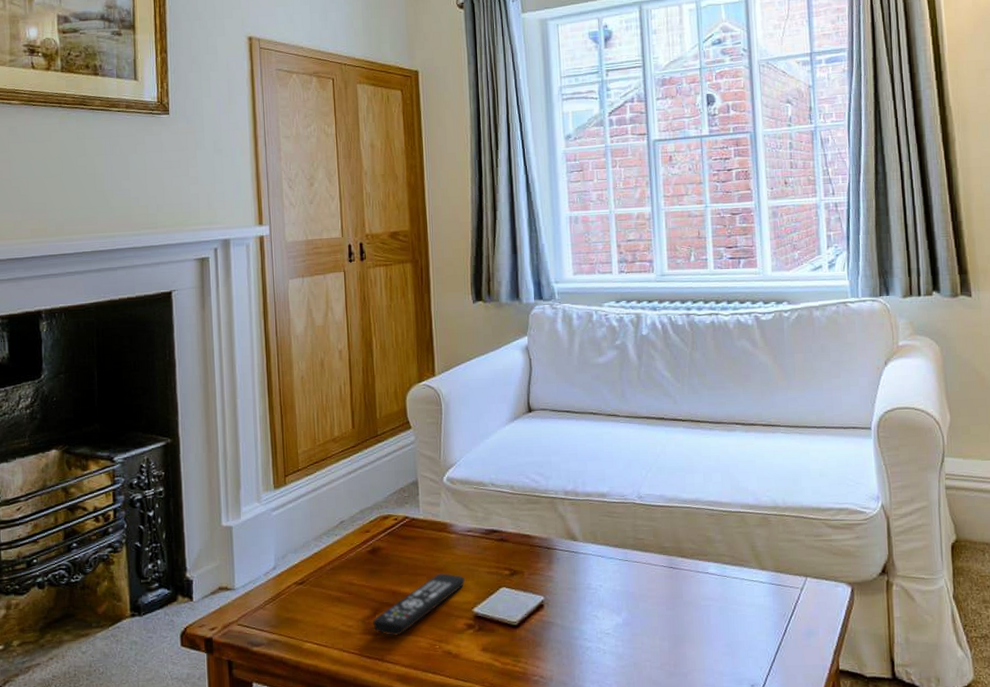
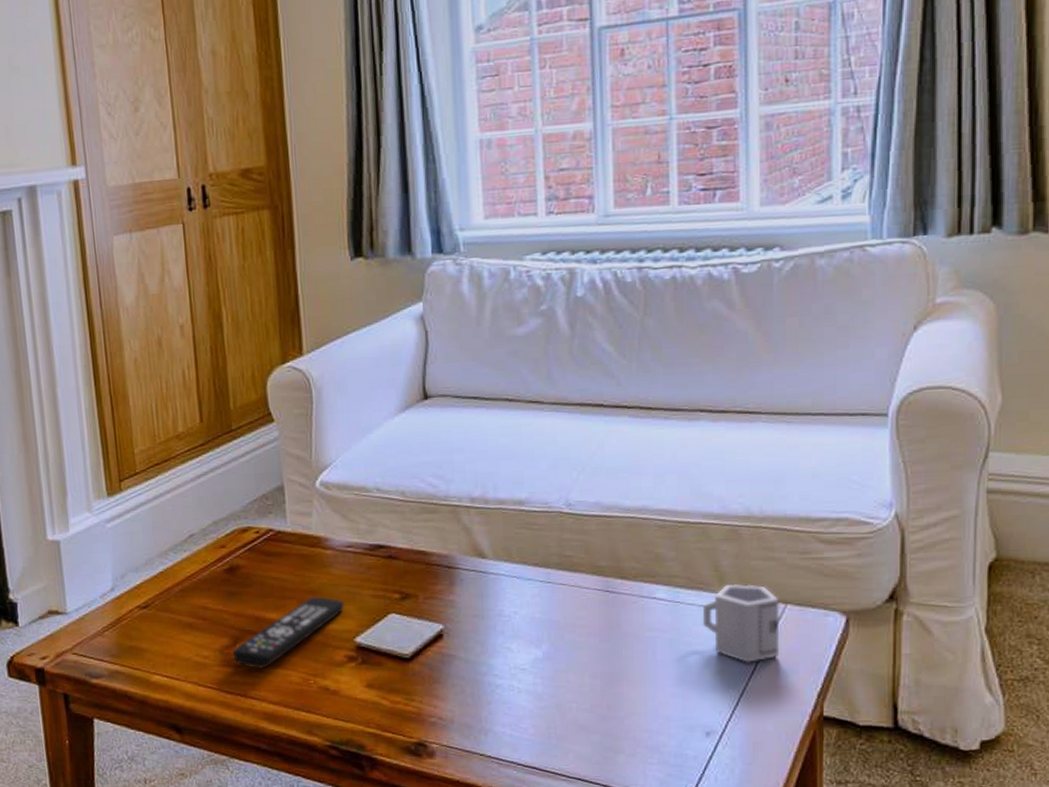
cup: none [744,561,803,626] -> present [702,584,780,663]

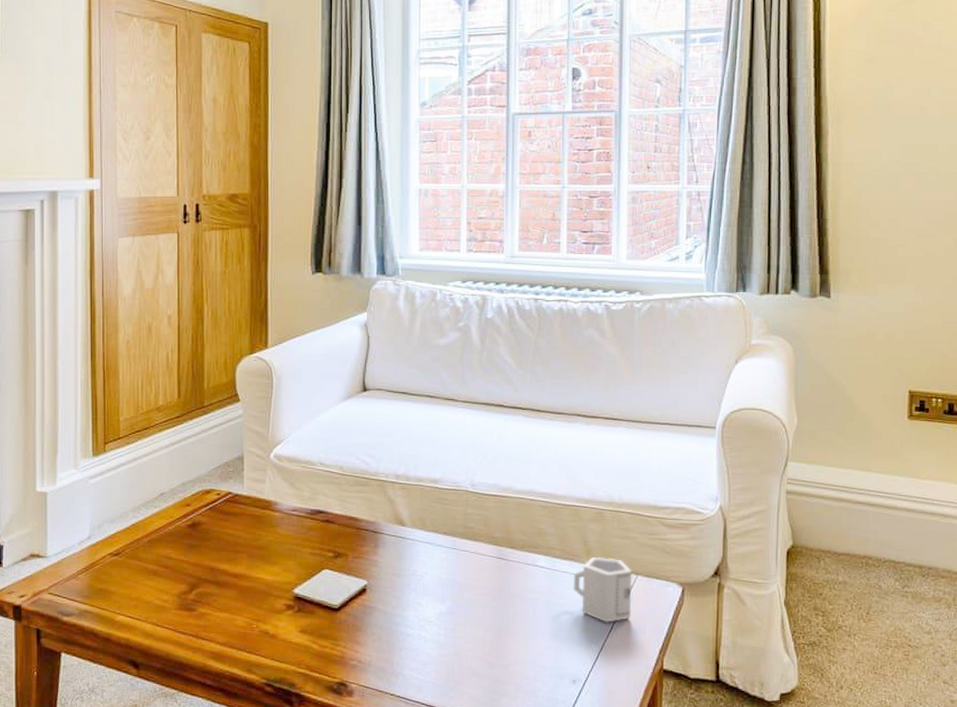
remote control: present [232,596,344,669] -> none [188,552,287,613]

